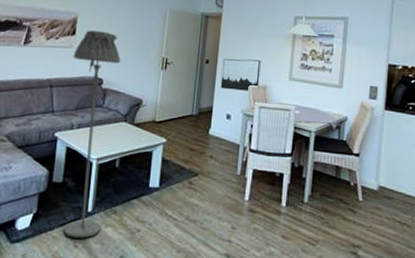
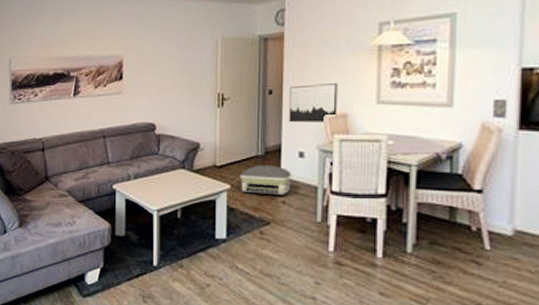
floor lamp: present [63,30,121,239] -> none [122,72,172,293]
air purifier: none [175,123,219,151] -> present [239,164,291,196]

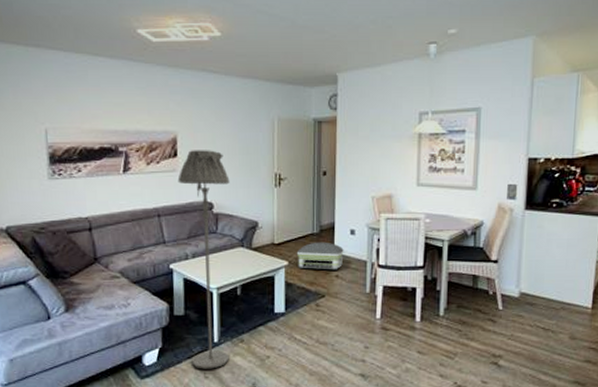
floor lamp: none [122,72,172,293] -> present [177,150,230,369]
wall art: present [289,83,338,123] -> none [341,167,384,202]

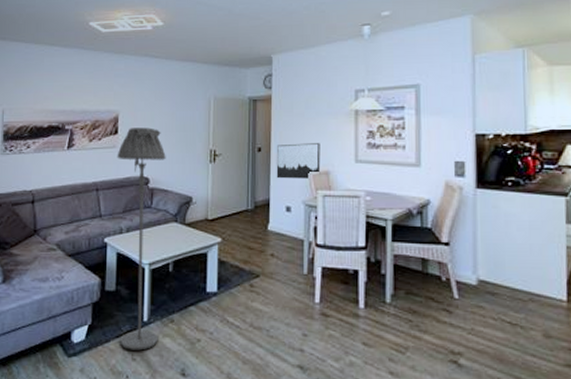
air purifier: present [296,242,344,270] -> none [230,218,279,249]
wall art: none [341,167,384,202] -> present [276,143,321,179]

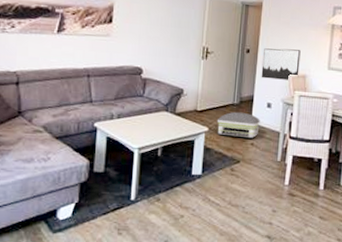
floor lamp: present [117,127,166,351] -> none [107,18,160,226]
air purifier: none [230,218,279,249] -> present [217,111,260,139]

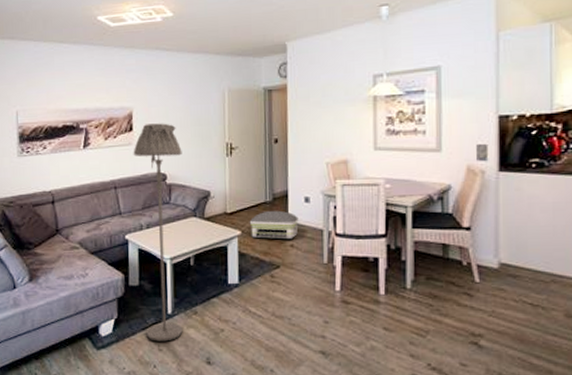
floor lamp: none [107,18,160,226] -> present [133,123,183,342]
wall art: present [261,48,301,80] -> none [293,132,339,170]

